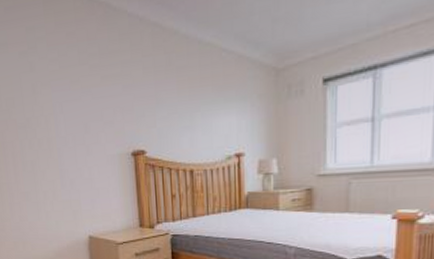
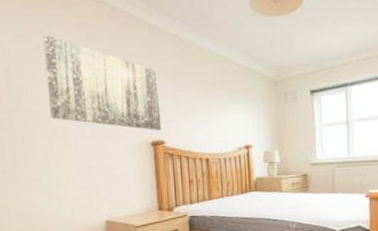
wall art: none [25,39,143,140] -> present [43,35,162,131]

